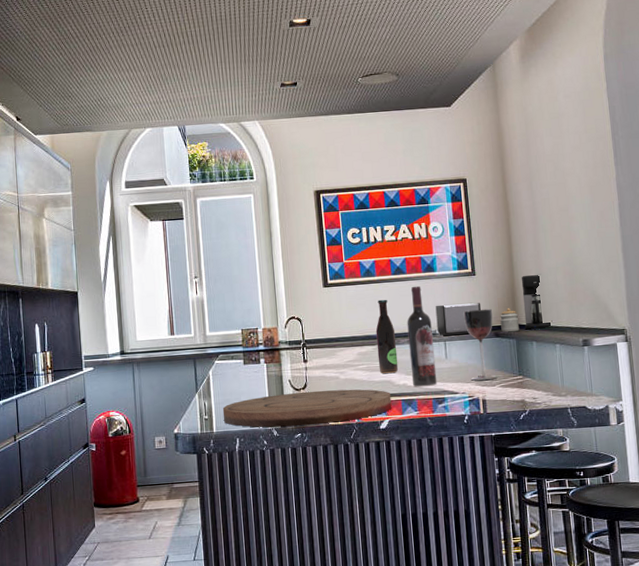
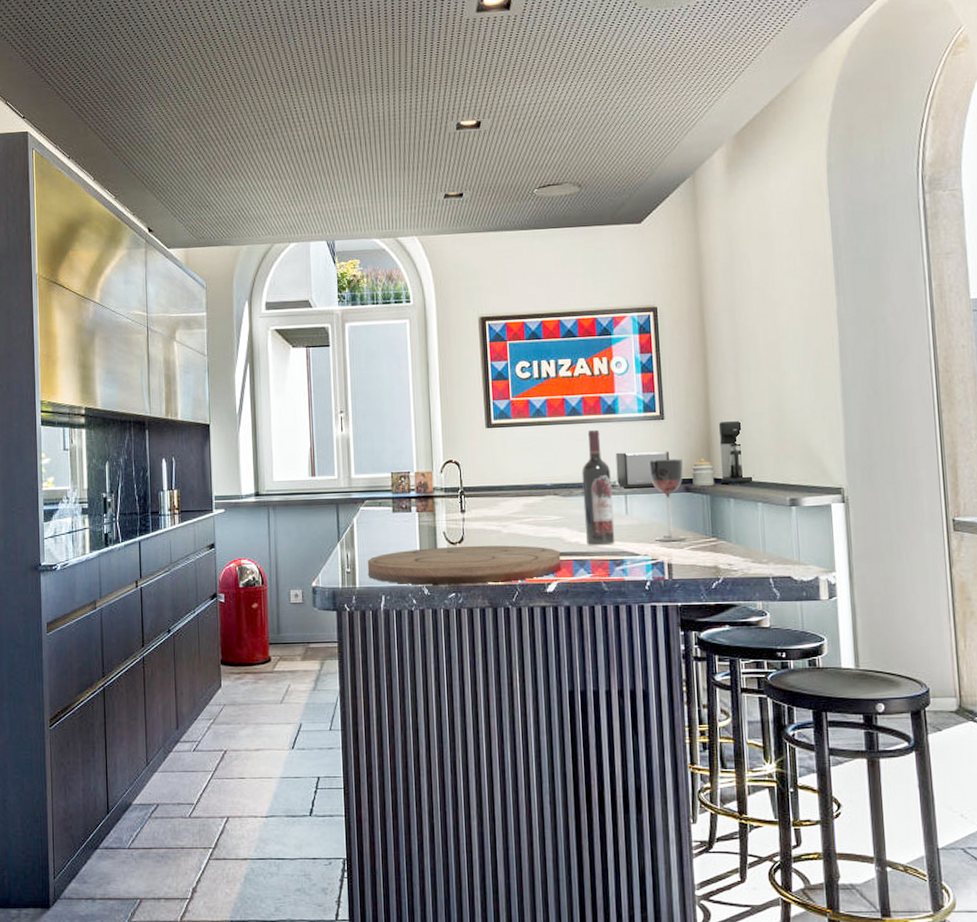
bottle: present [375,299,399,373] -> none [545,444,571,529]

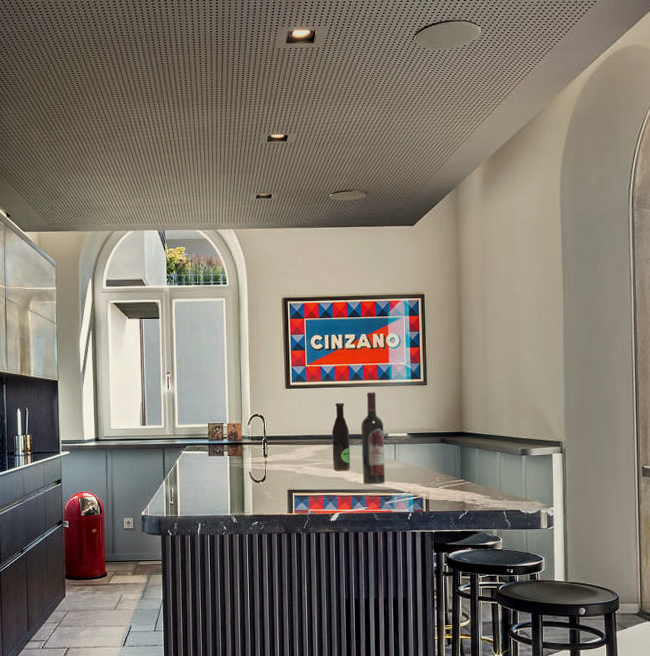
cutting board: present [367,545,561,585] -> none [187,483,343,515]
bottle: none [545,444,571,529] -> present [332,402,351,471]
toaster: present [615,450,669,489] -> none [388,409,430,440]
wineglass: present [648,458,687,541] -> none [413,416,441,481]
jar: present [692,459,715,487] -> none [447,417,465,439]
coffee maker: present [718,421,755,485] -> none [469,388,495,438]

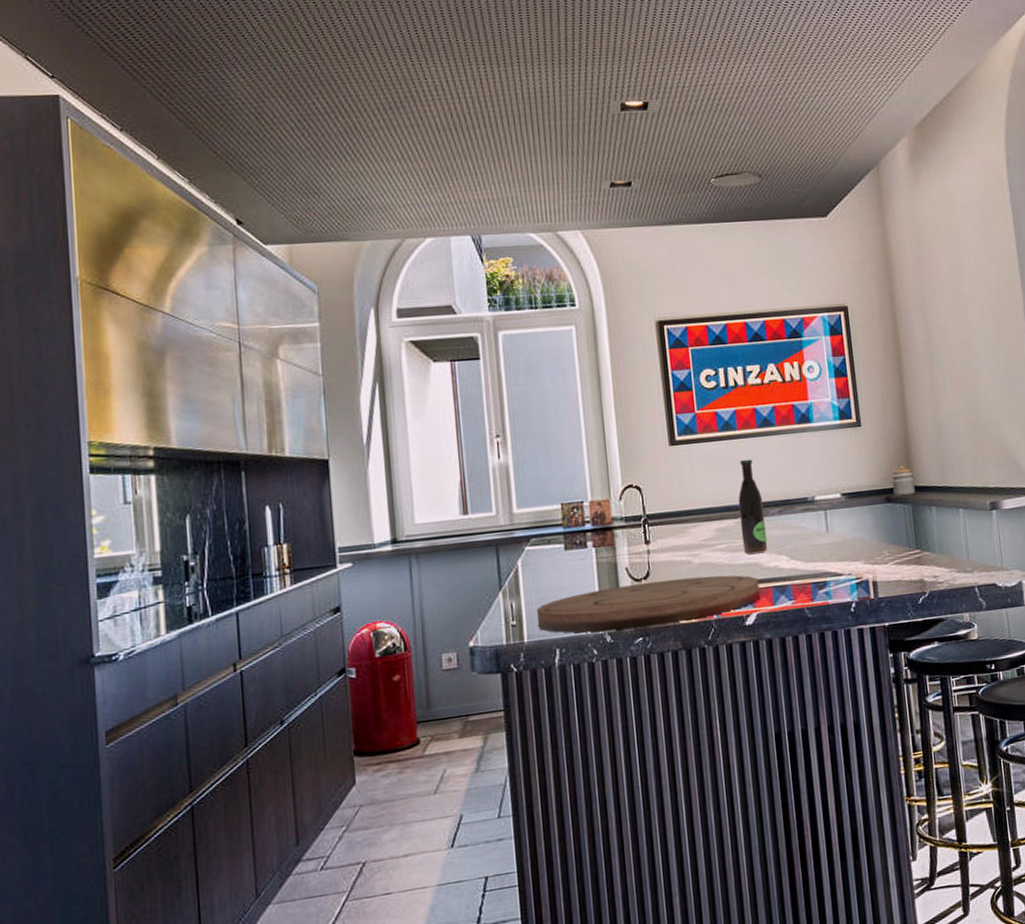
cutting board: none [187,483,343,515] -> present [536,575,761,633]
wine bottle: present [361,392,386,485] -> none [777,440,817,570]
jar: none [447,417,465,439] -> present [892,466,916,497]

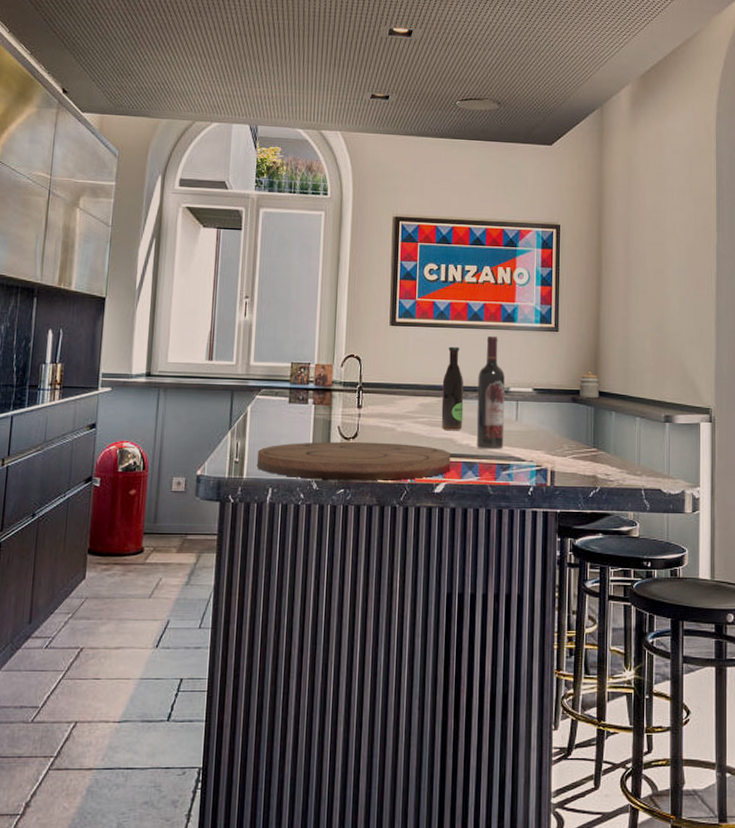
wine bottle: none [777,440,817,570] -> present [476,335,506,450]

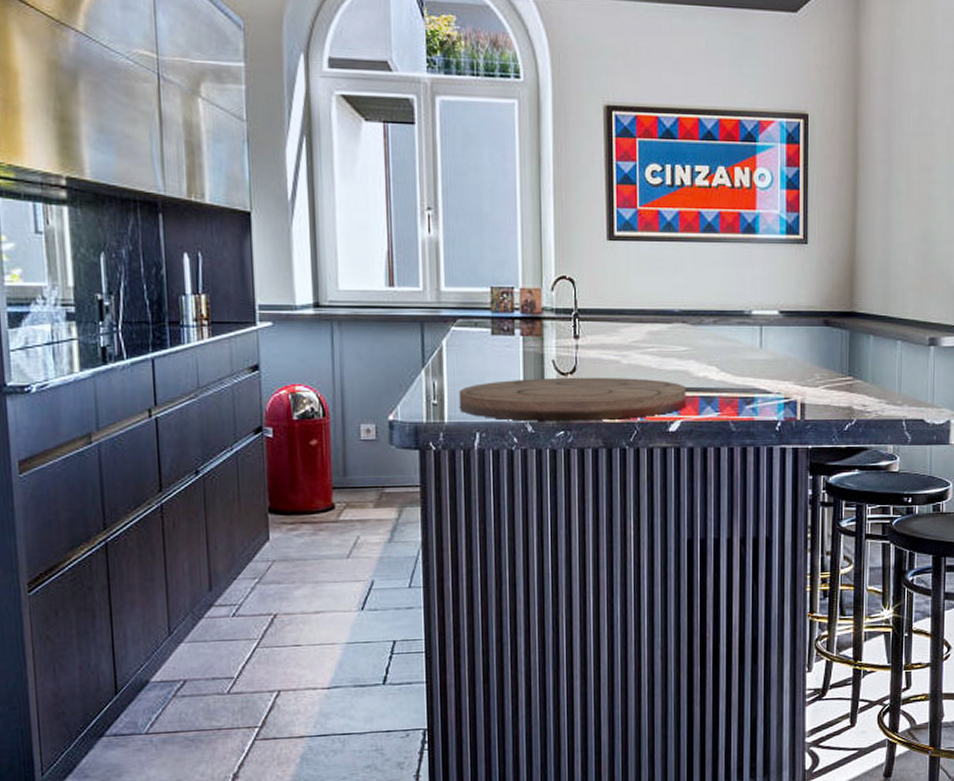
bottle: present [441,346,464,430] -> none [673,264,699,361]
wine bottle: present [476,335,506,450] -> none [714,250,747,382]
jar: present [580,372,600,399] -> none [833,290,856,321]

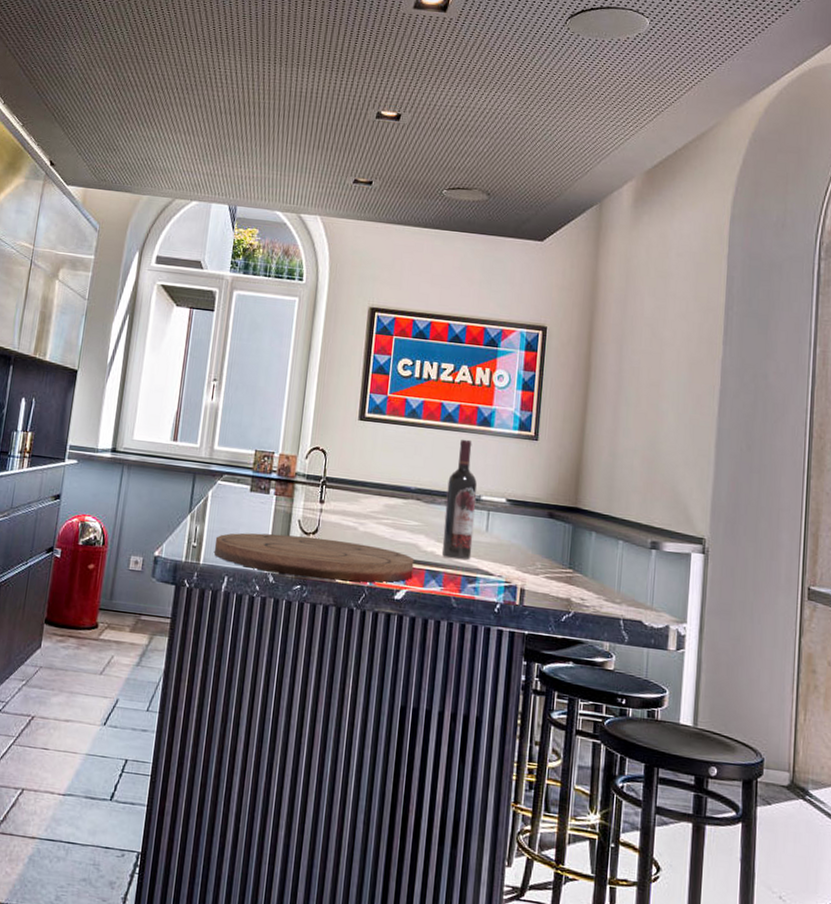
wine bottle: none [714,250,747,382] -> present [441,439,478,561]

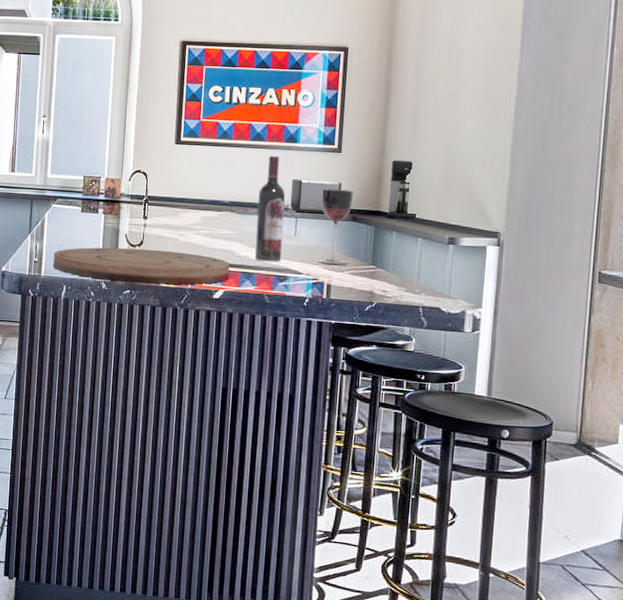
toaster: none [482,466,538,508] -> present [290,178,342,214]
wineglass: none [512,479,550,567] -> present [319,188,353,265]
coffee maker: none [585,452,619,521] -> present [386,160,419,221]

